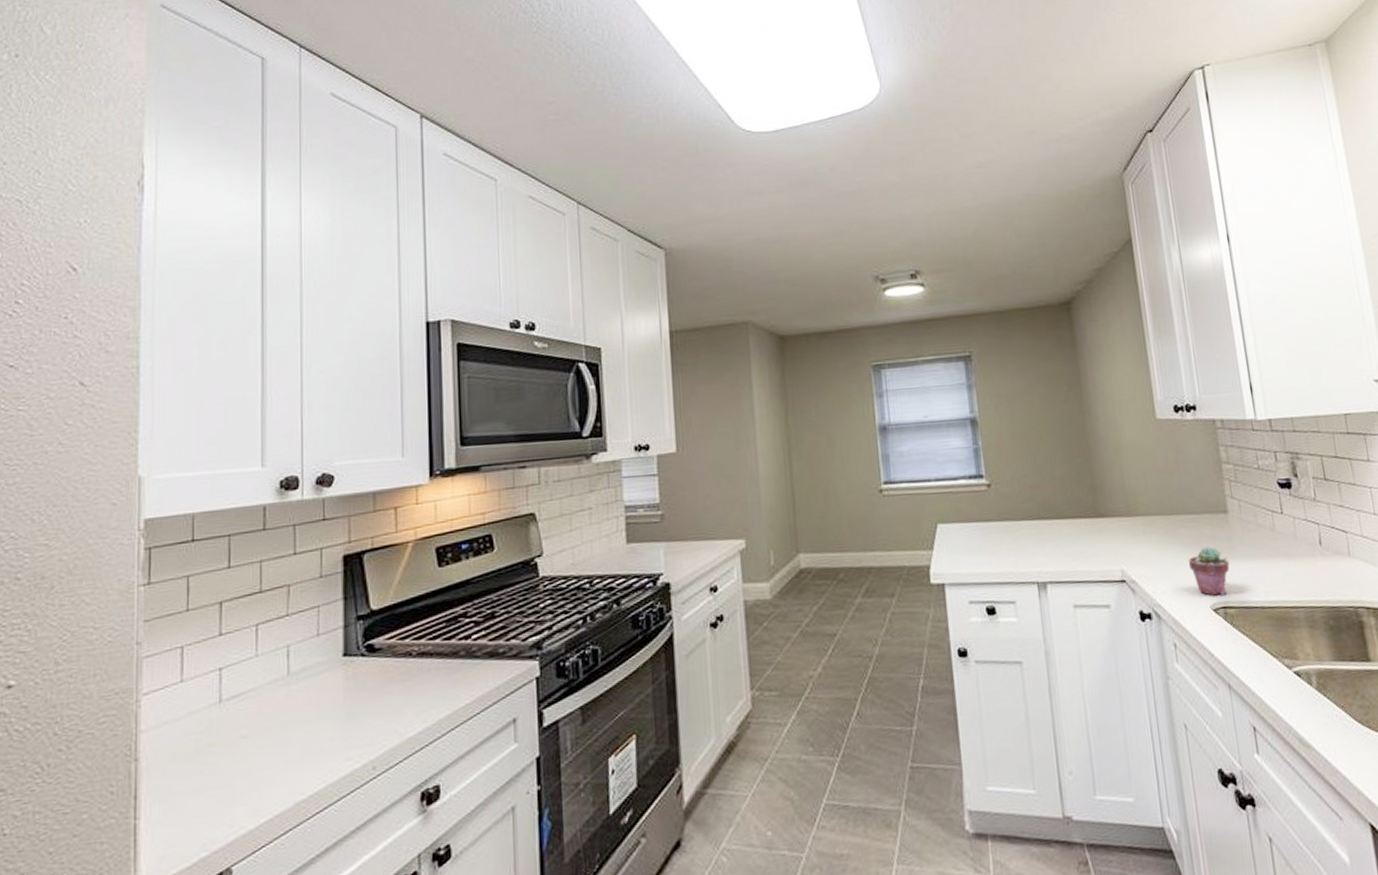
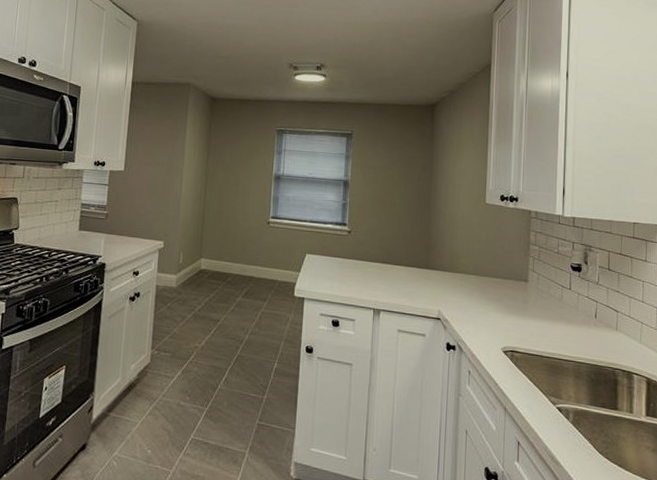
potted succulent: present [1188,546,1230,596] -> none [490,304,522,342]

